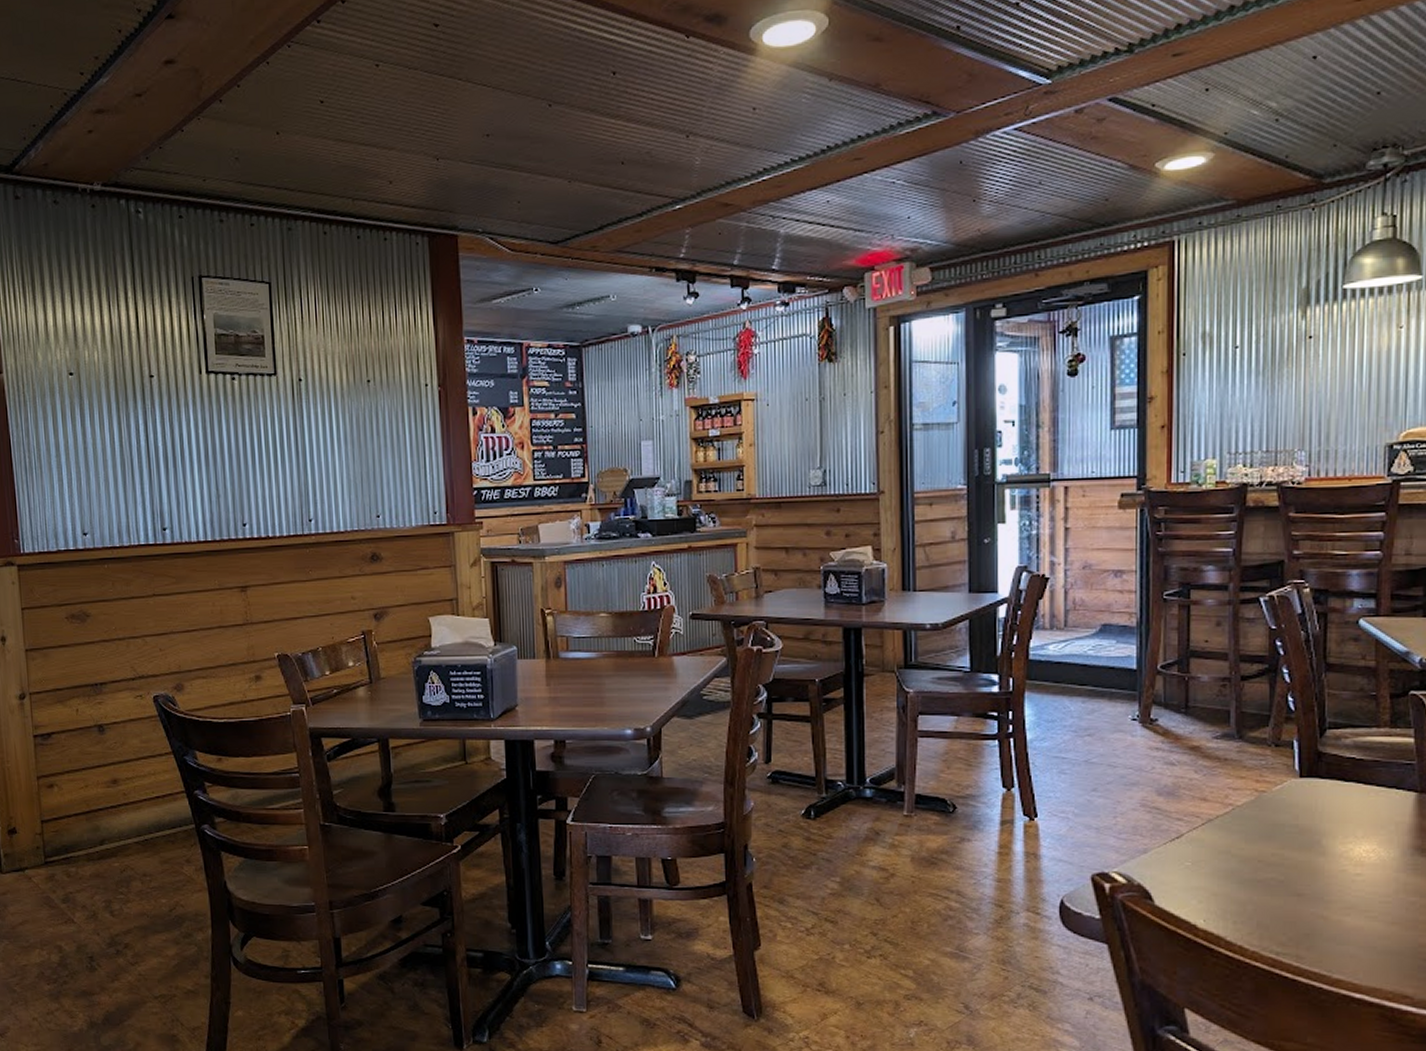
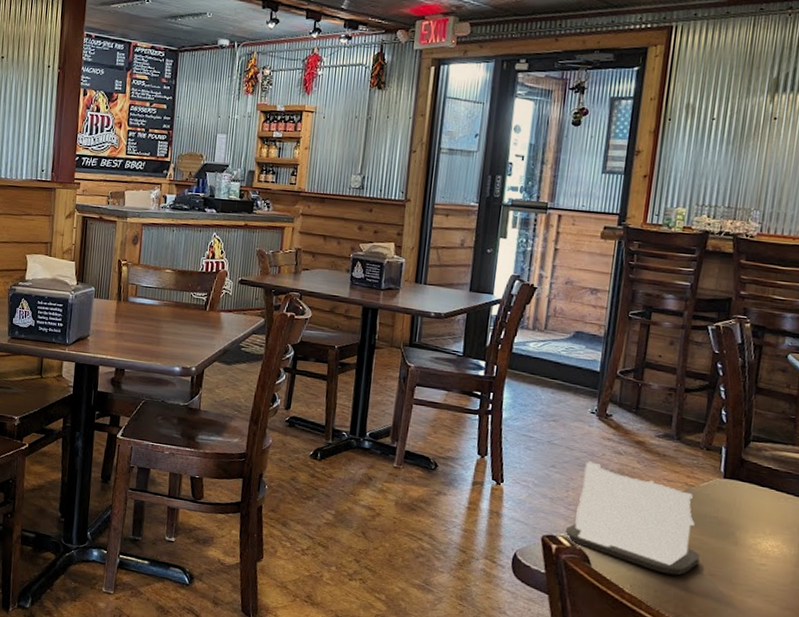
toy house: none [1118,778,1282,901] -> present [564,461,700,576]

